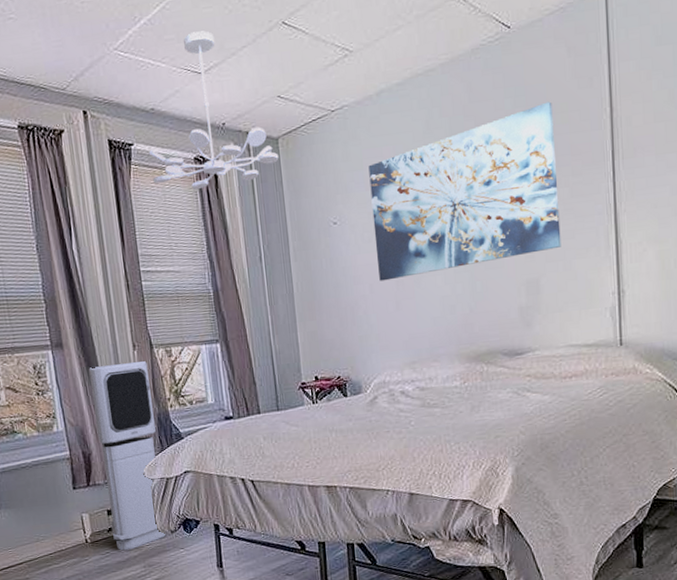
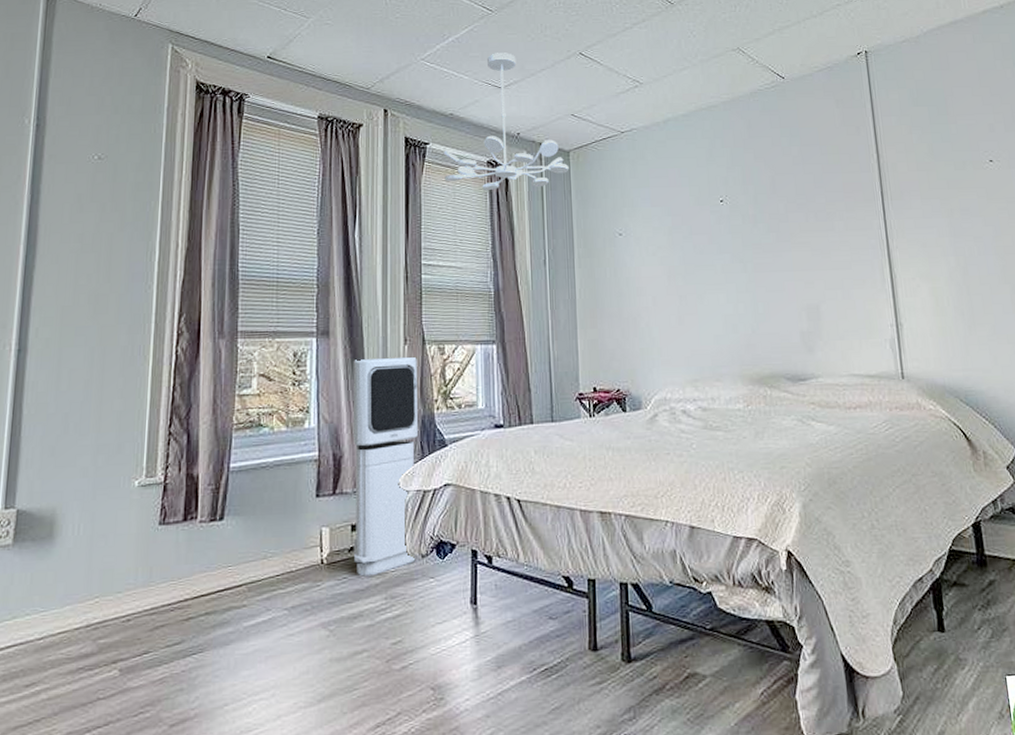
wall art: present [368,101,561,281] -> none [654,143,839,295]

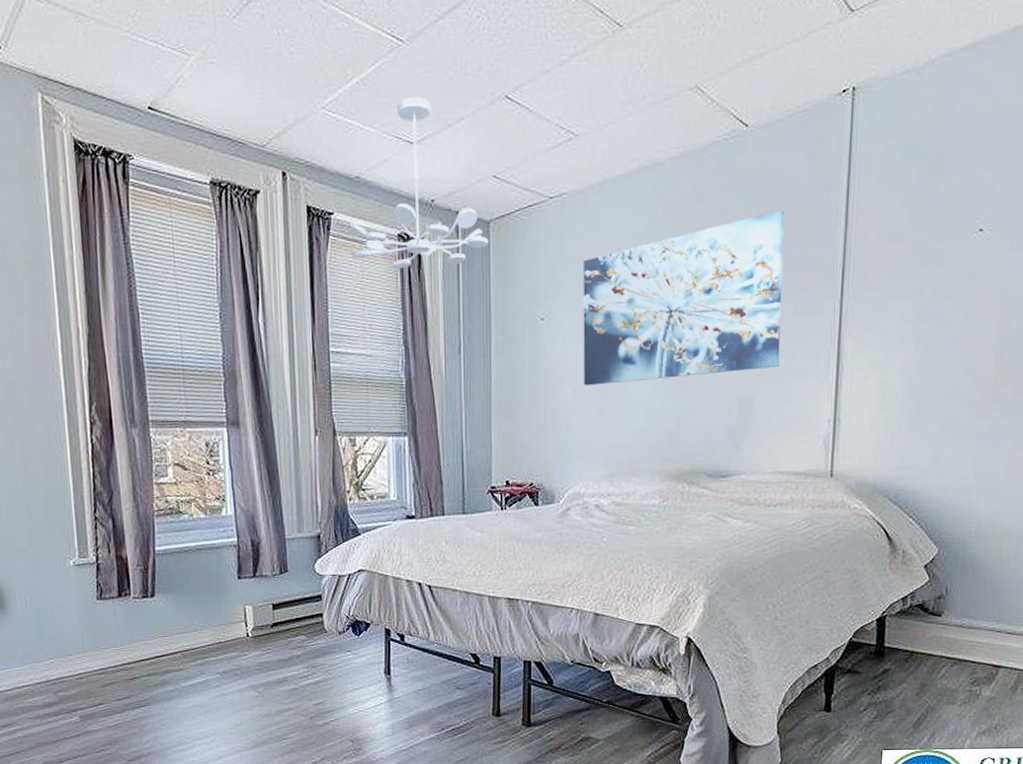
air purifier: present [352,357,418,577] -> none [265,449,333,648]
wall art: none [654,143,839,295] -> present [583,210,784,386]

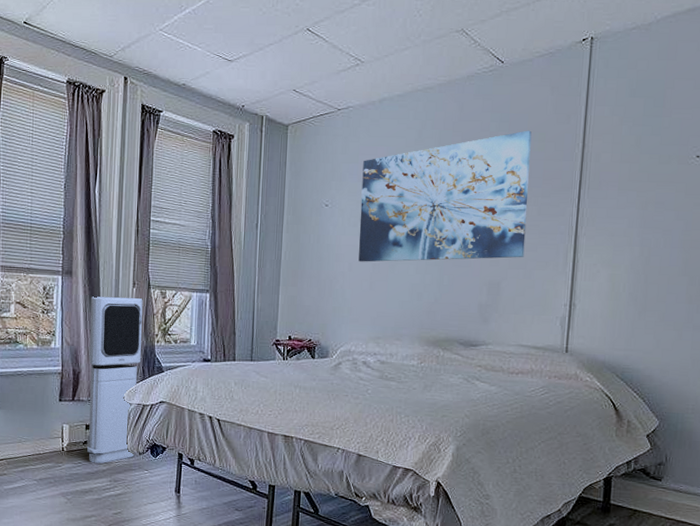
air purifier: none [265,449,333,648] -> present [86,296,143,464]
ceiling light: present [349,97,489,270] -> none [174,26,287,158]

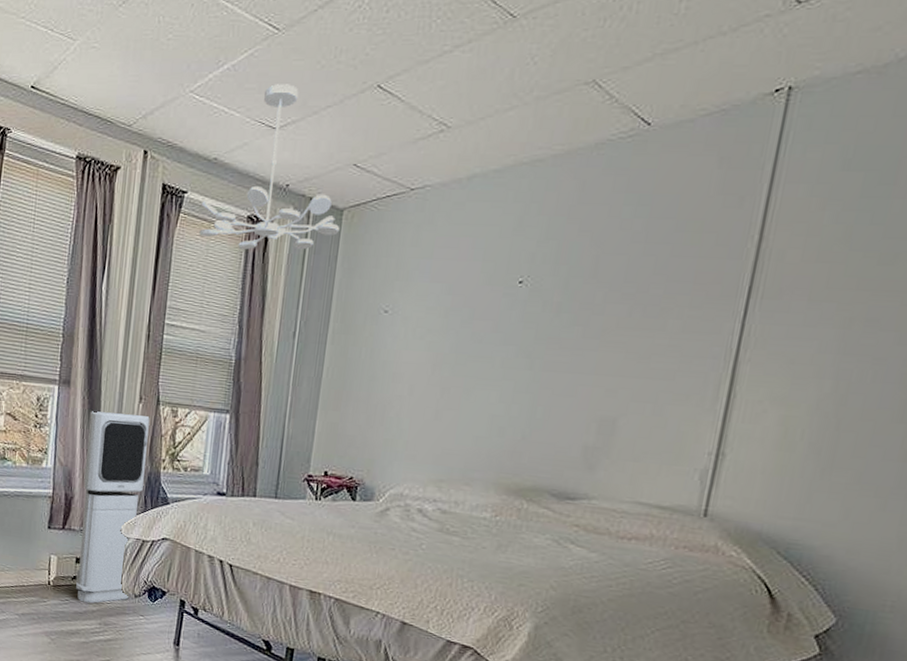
ceiling light: none [174,26,287,158] -> present [199,84,340,250]
wall art: present [358,130,532,262] -> none [422,217,684,388]

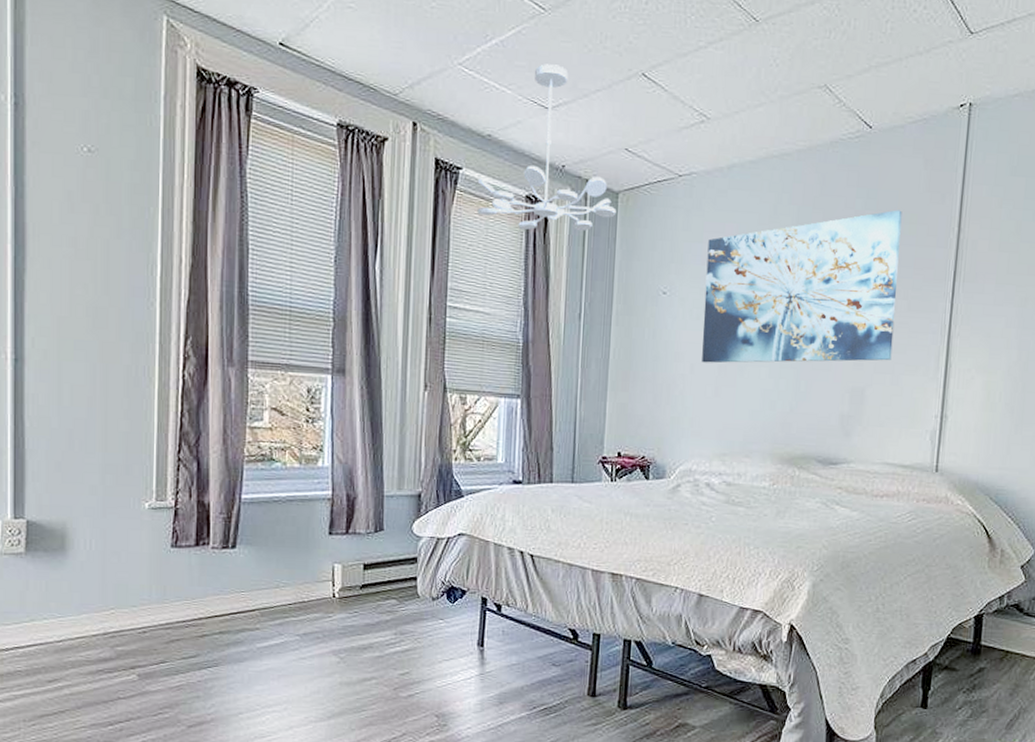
air purifier: present [76,411,150,604] -> none [365,401,437,613]
wall art: none [422,217,684,388] -> present [702,210,902,363]

